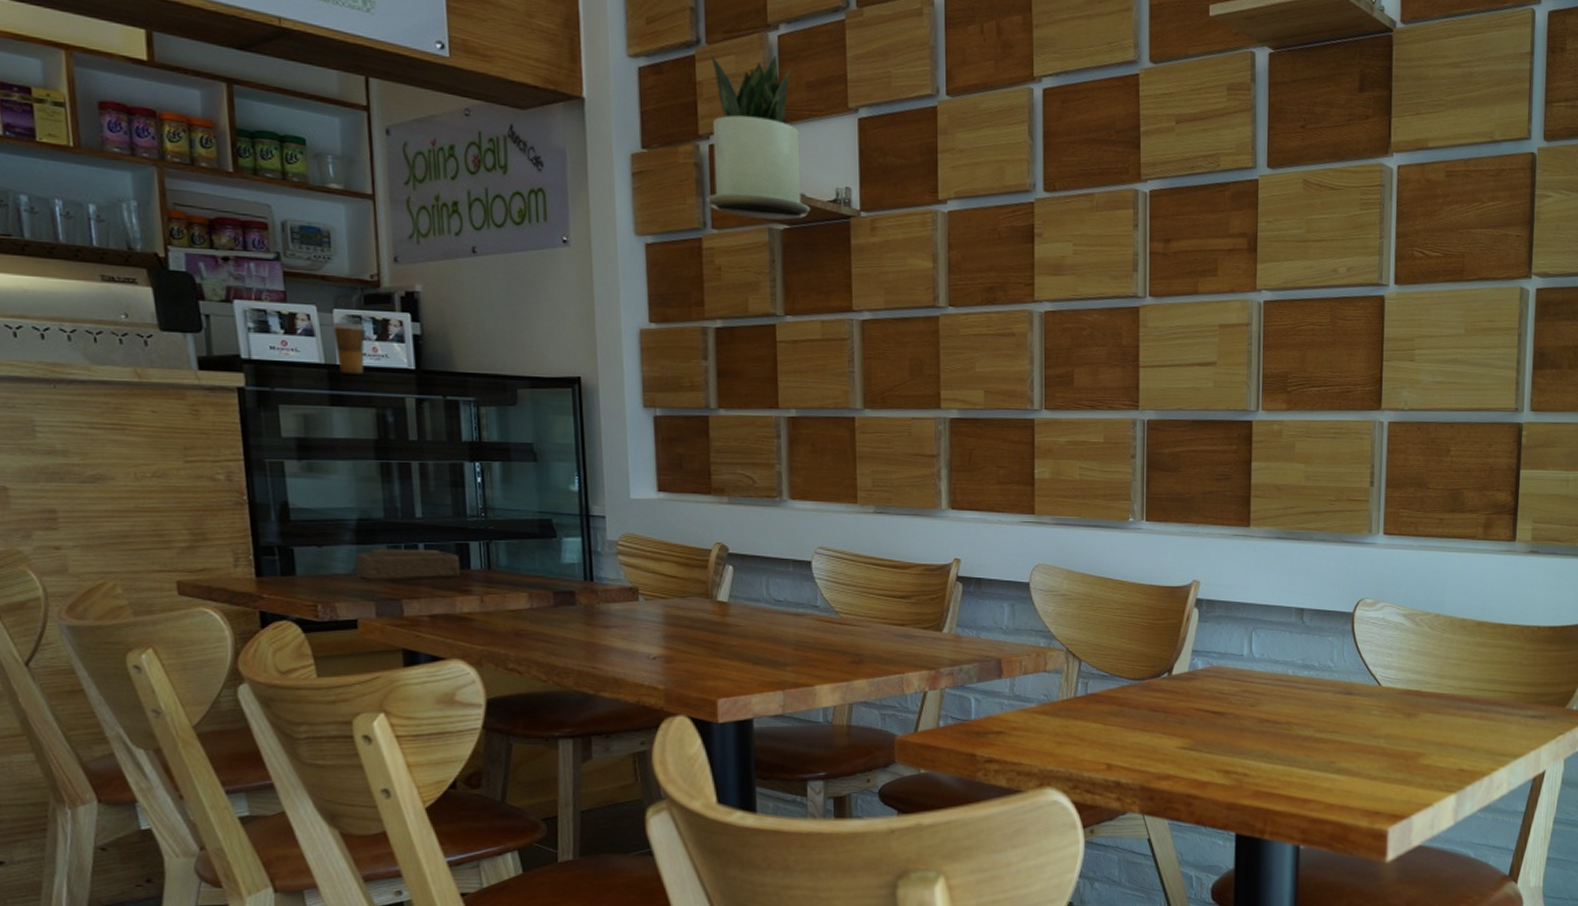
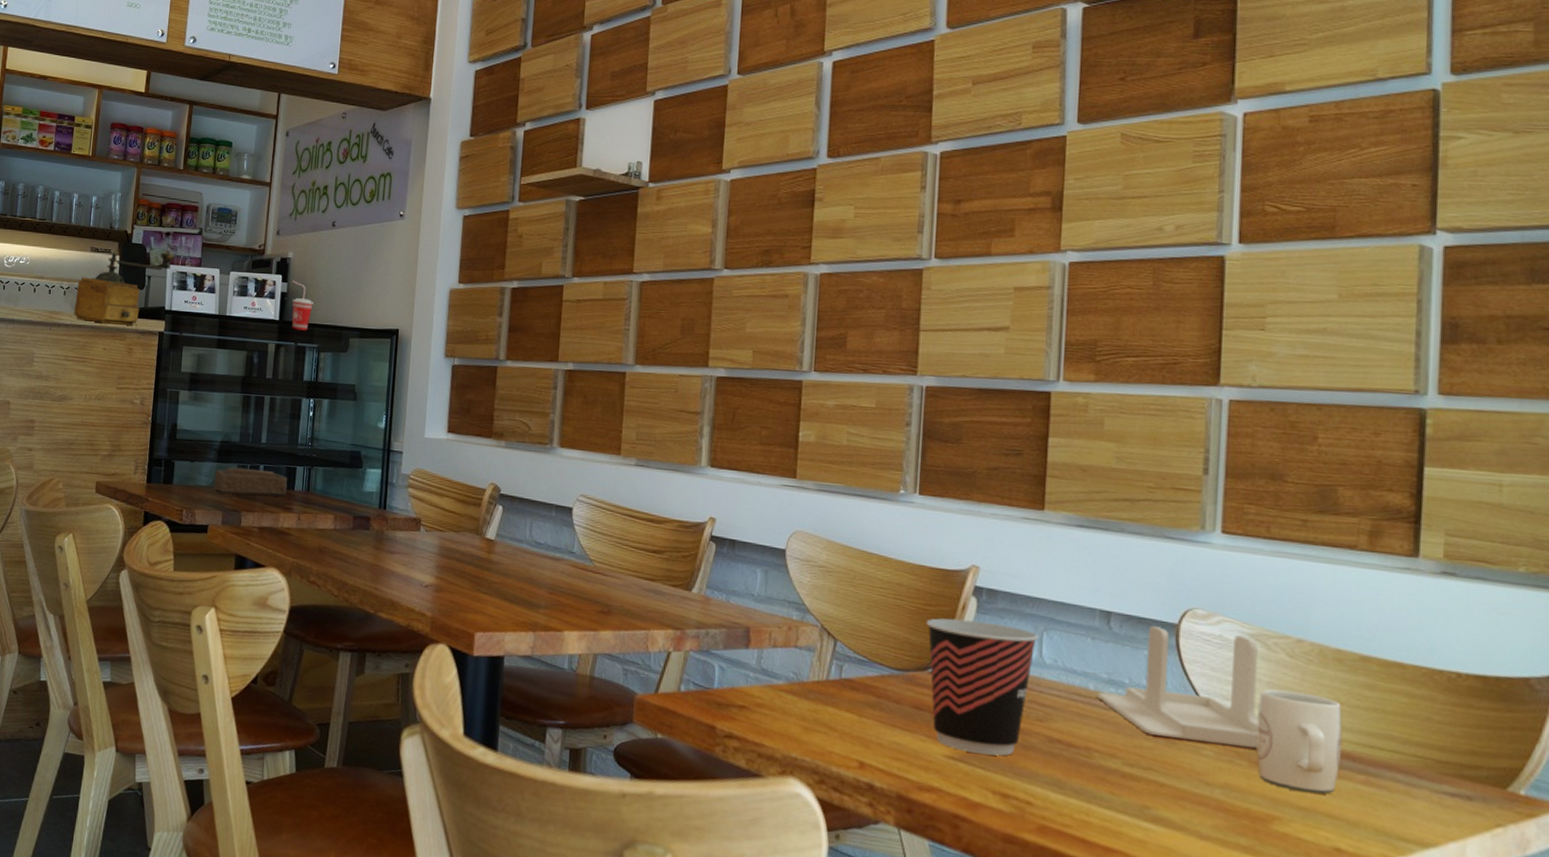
coffee grinder: none [88,280,243,381] -> present [74,250,175,327]
beverage cup: present [332,322,365,376] -> none [227,282,249,325]
beverage cup: none [426,320,461,381] -> present [291,280,313,331]
planter: present [706,55,811,220] -> none [516,51,605,193]
cup: none [1157,629,1249,741] -> present [926,618,1039,756]
napkin holder: none [1295,616,1410,704] -> present [1097,626,1259,749]
mug: none [1408,655,1465,732] -> present [1255,689,1343,795]

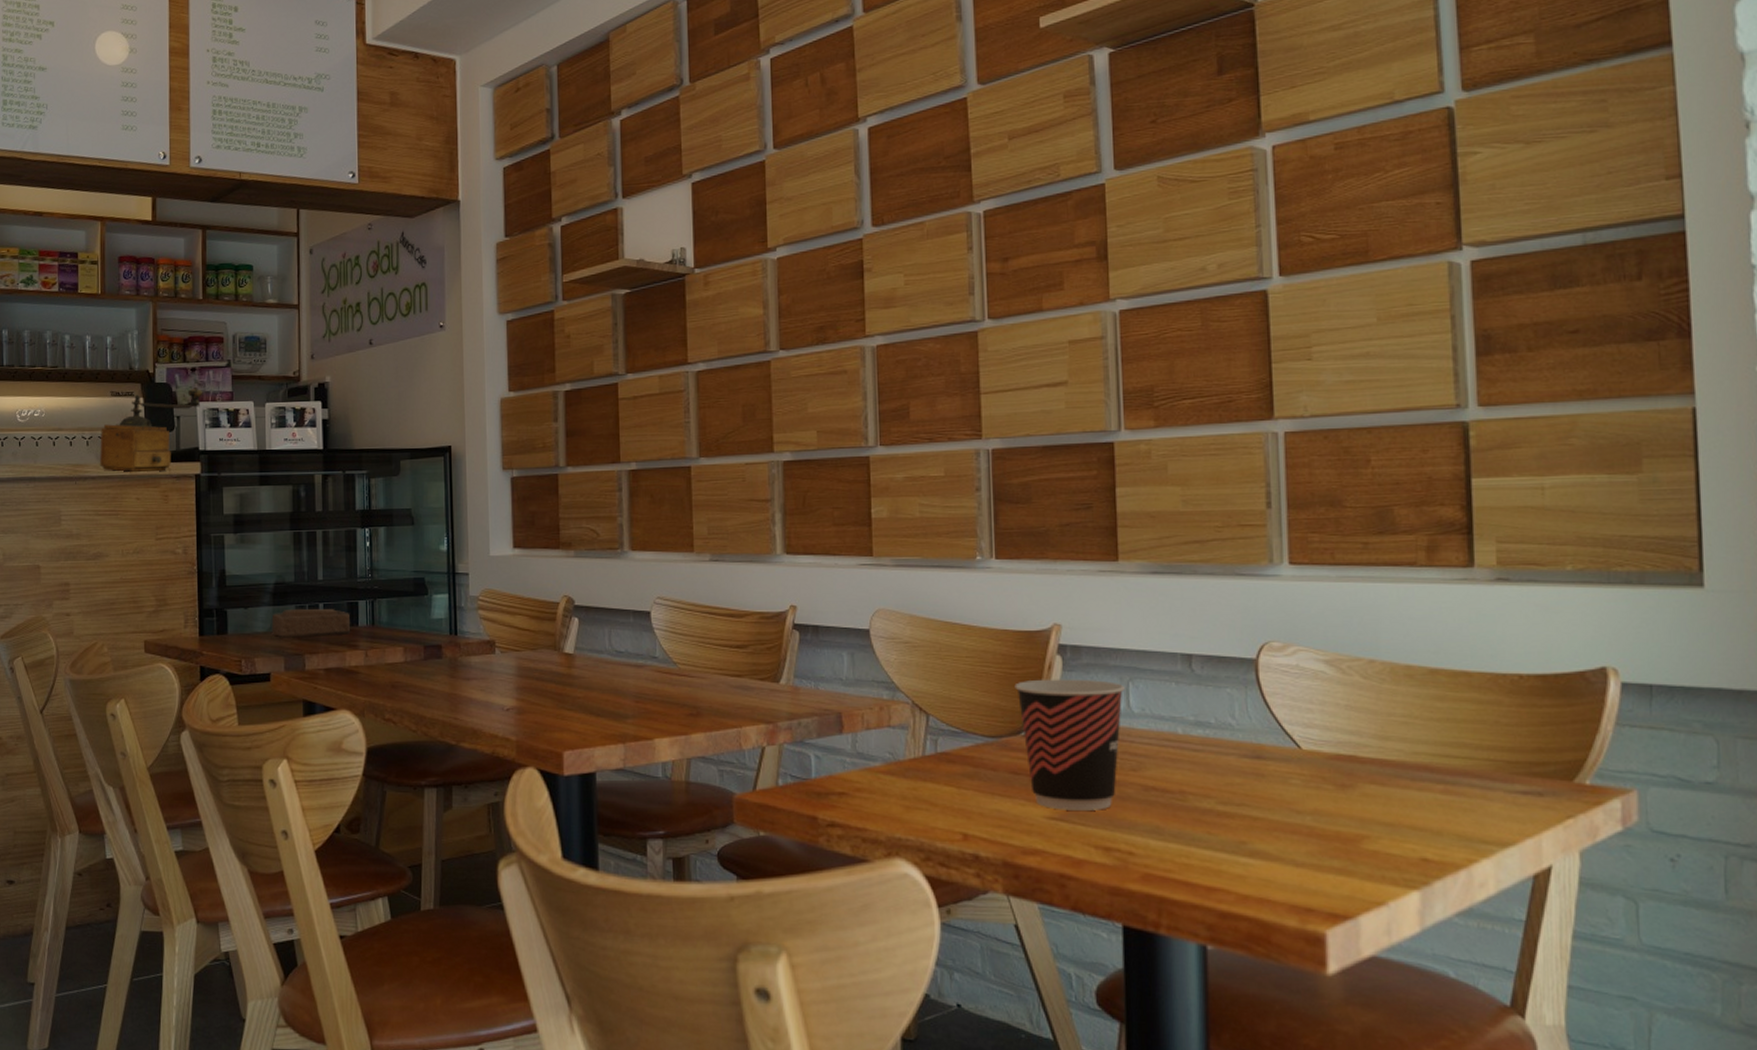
beverage cup: present [291,280,313,331] -> none [333,406,358,458]
napkin holder: present [1097,626,1259,749] -> none [1186,663,1342,772]
mug: present [1255,689,1343,795] -> none [1338,711,1421,809]

